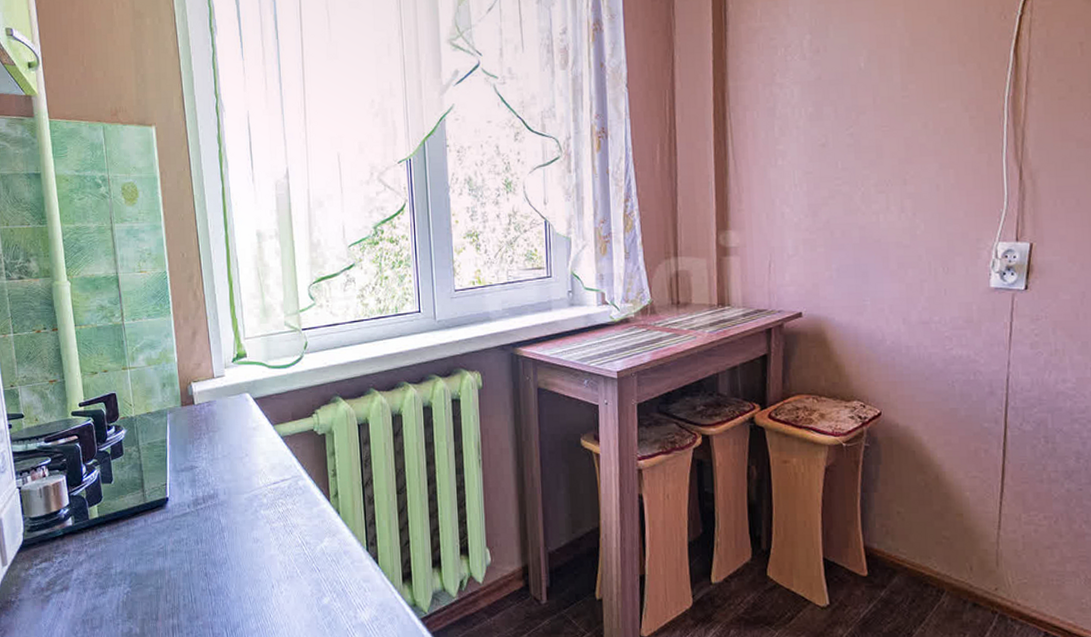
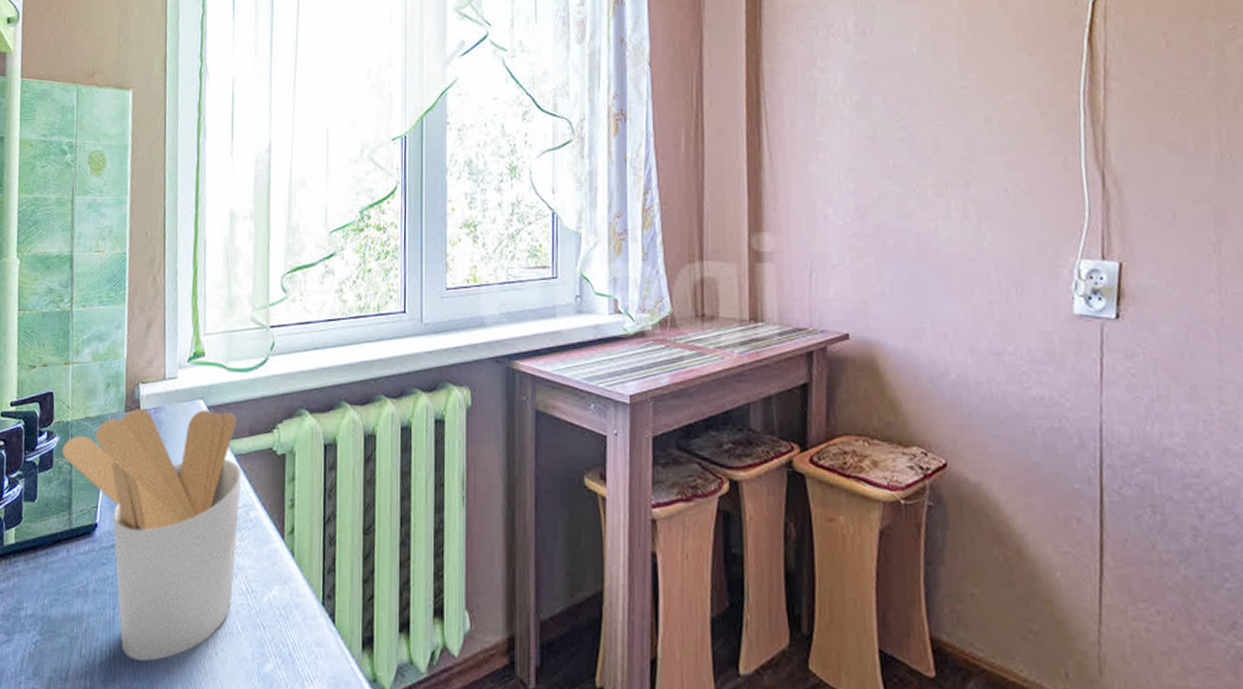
utensil holder: none [130,401,290,602] -> present [62,409,241,661]

